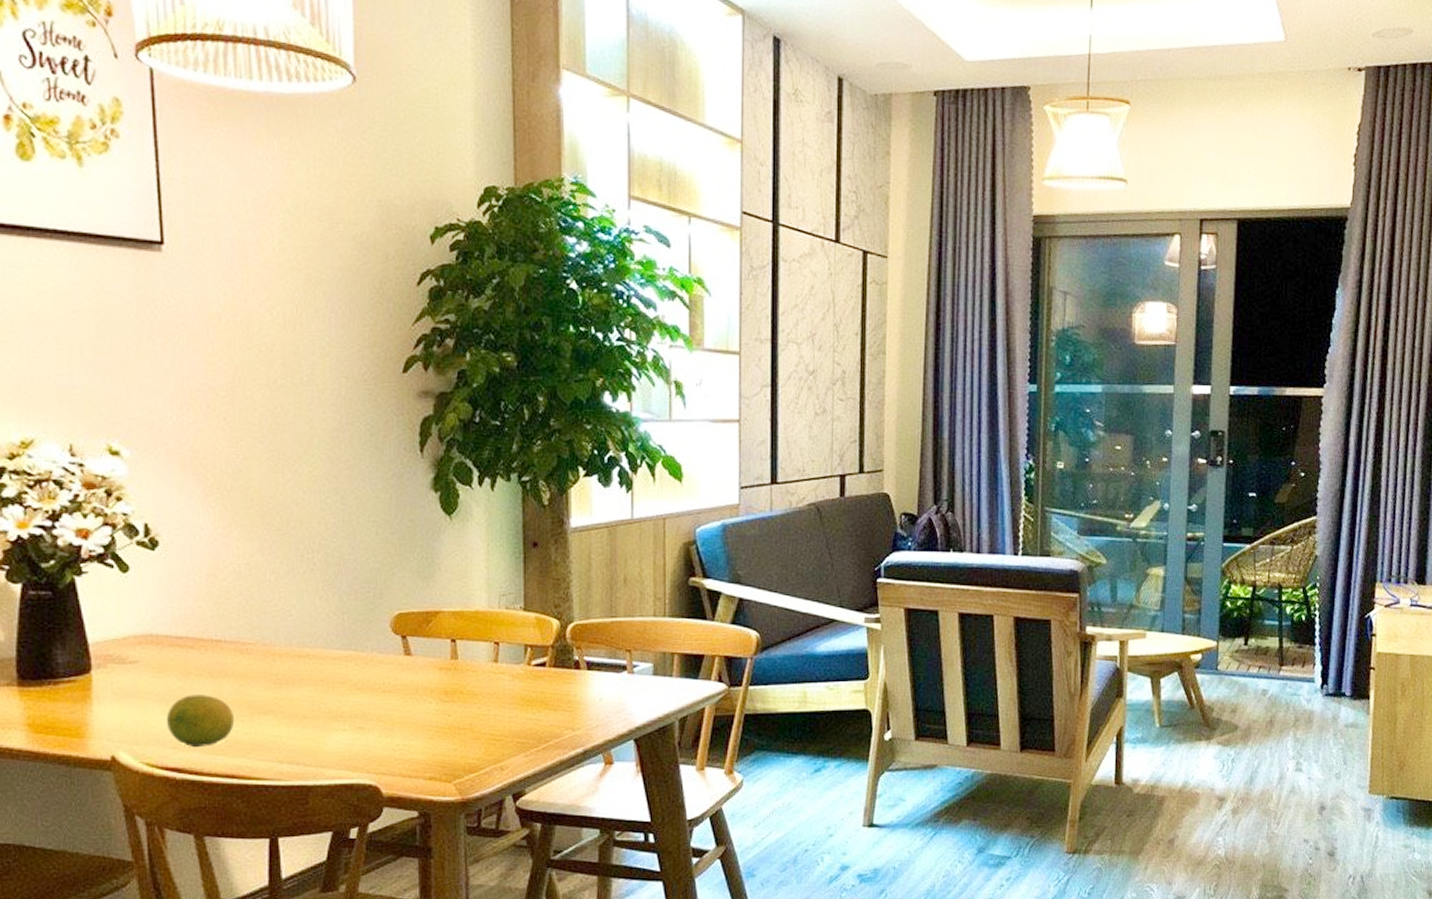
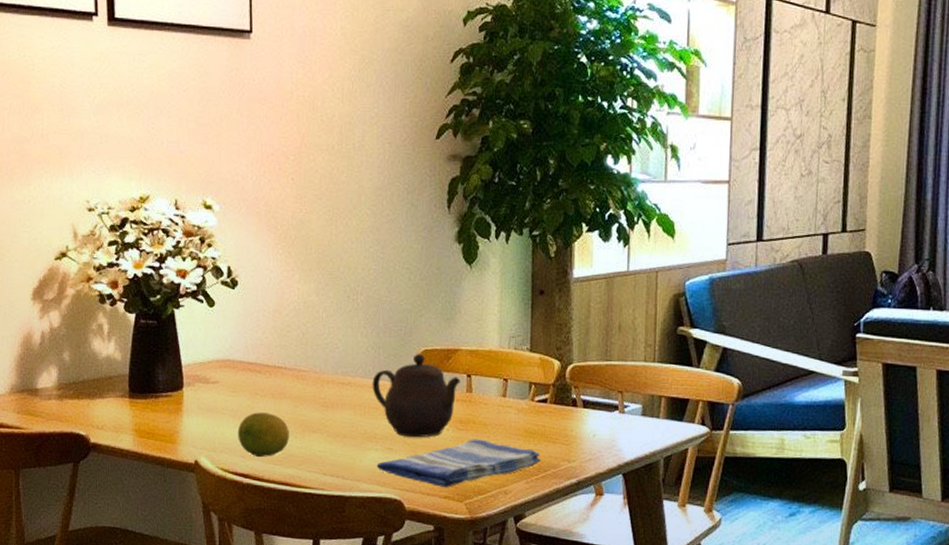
teapot: none [336,619,443,714] -> present [372,354,460,438]
dish towel: none [345,711,542,767] -> present [376,439,542,487]

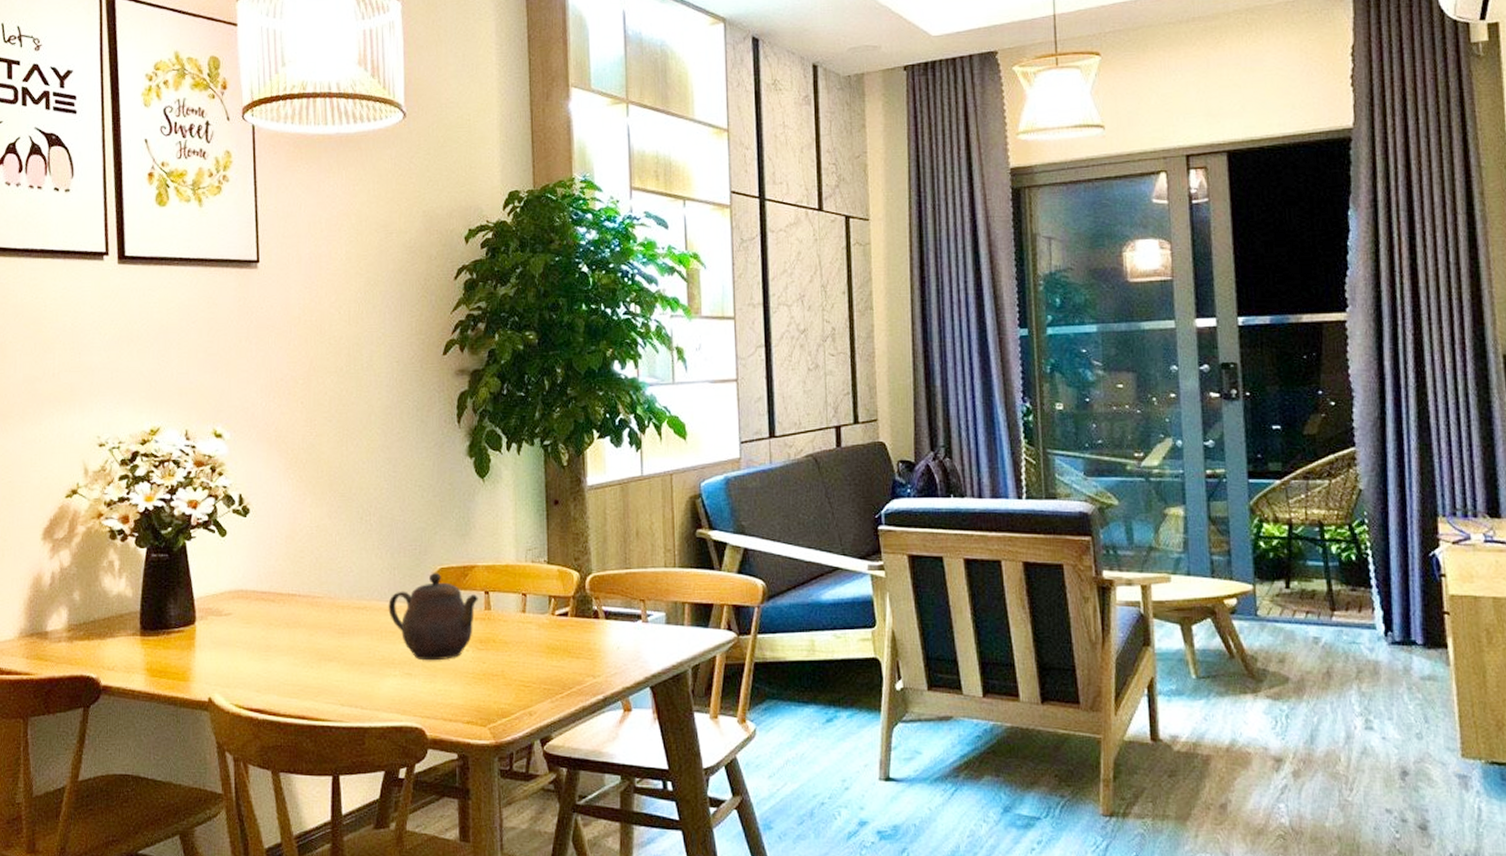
fruit: present [238,412,290,457] -> none [252,643,306,690]
dish towel: present [376,439,542,487] -> none [395,658,566,712]

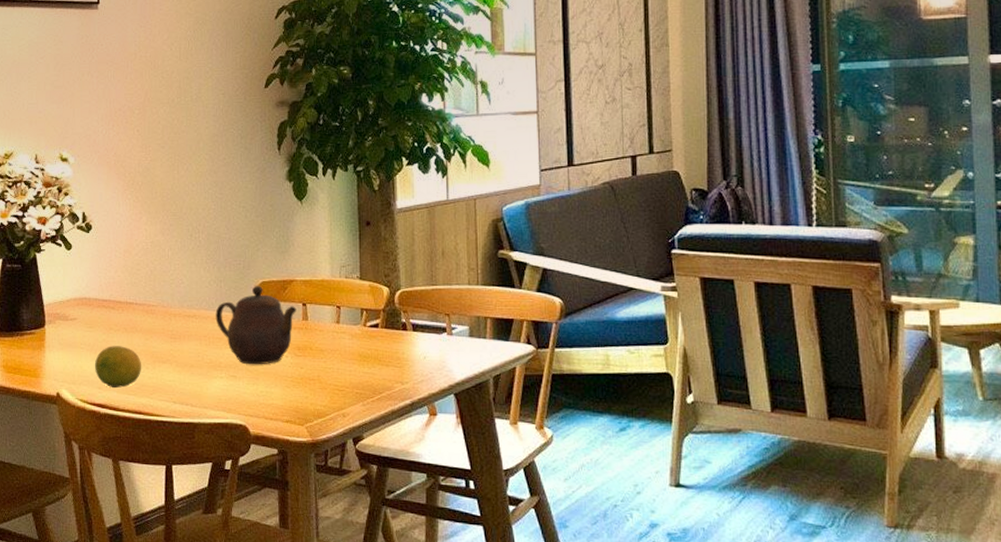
fruit: none [252,643,306,690] -> present [95,346,142,388]

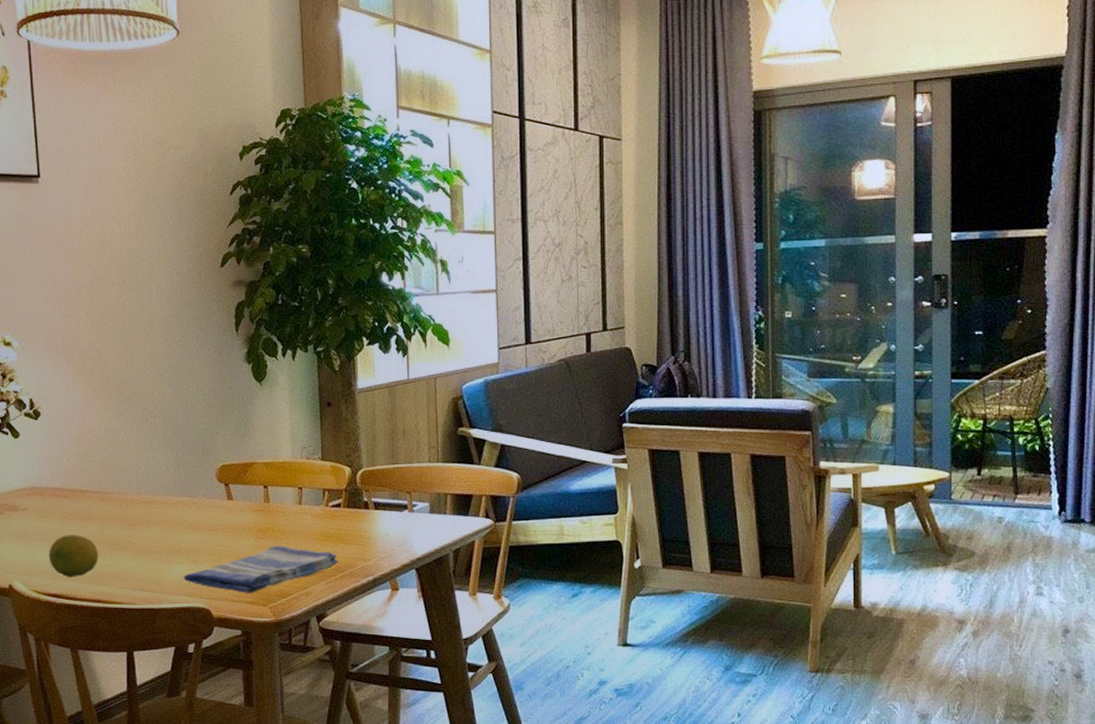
teapot: present [215,286,297,365] -> none [174,470,258,549]
dish towel: none [222,364,376,412] -> present [183,545,339,593]

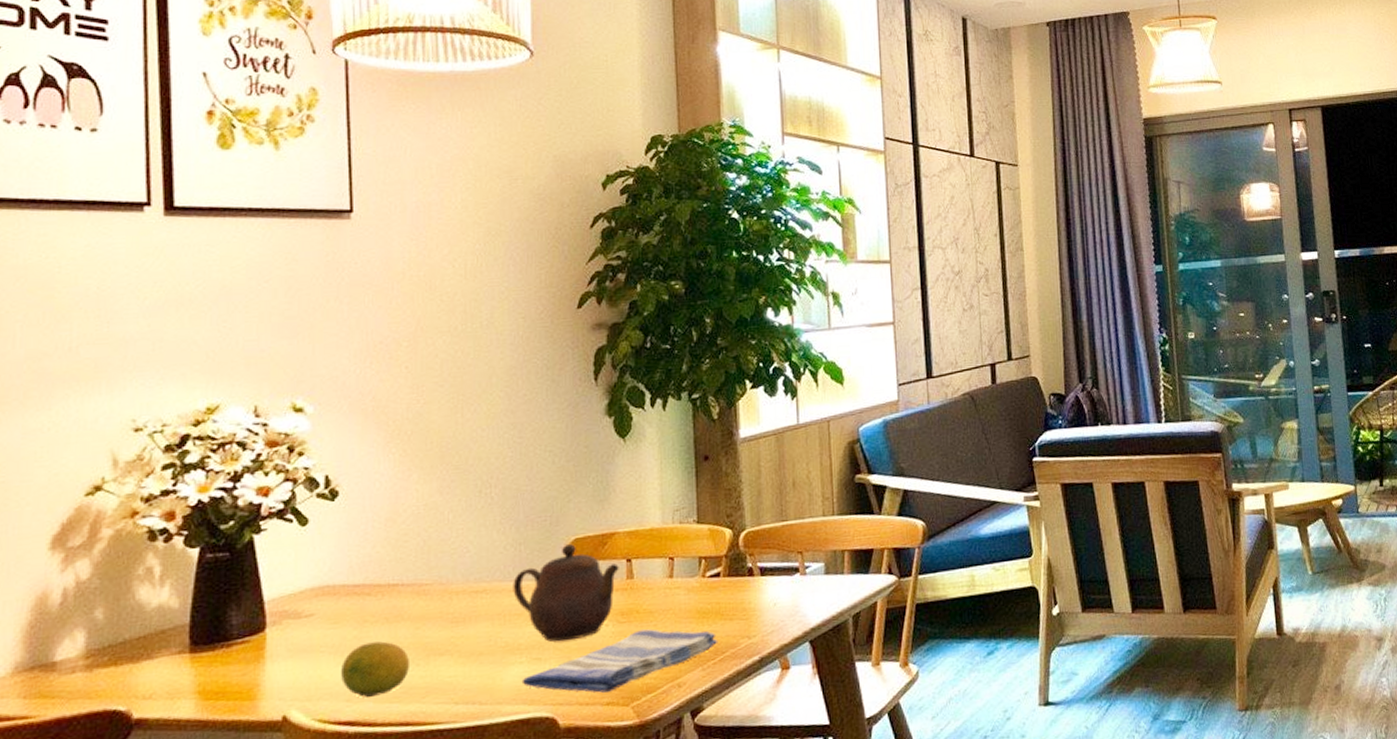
teapot: none [174,470,258,549] -> present [513,544,619,642]

